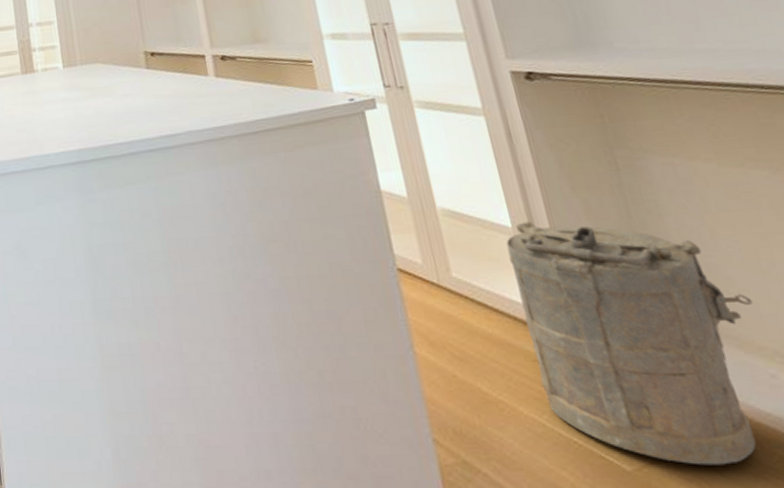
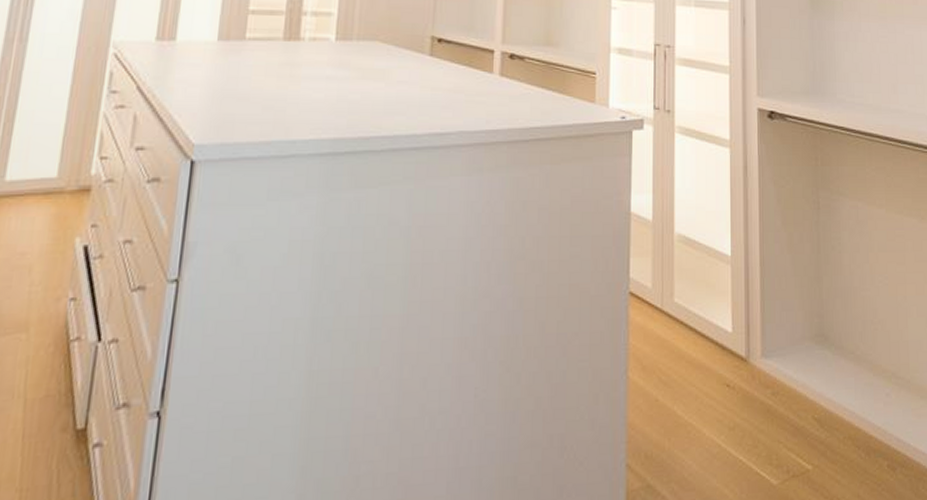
laundry hamper: present [506,221,756,465] -> none [723,251,887,476]

